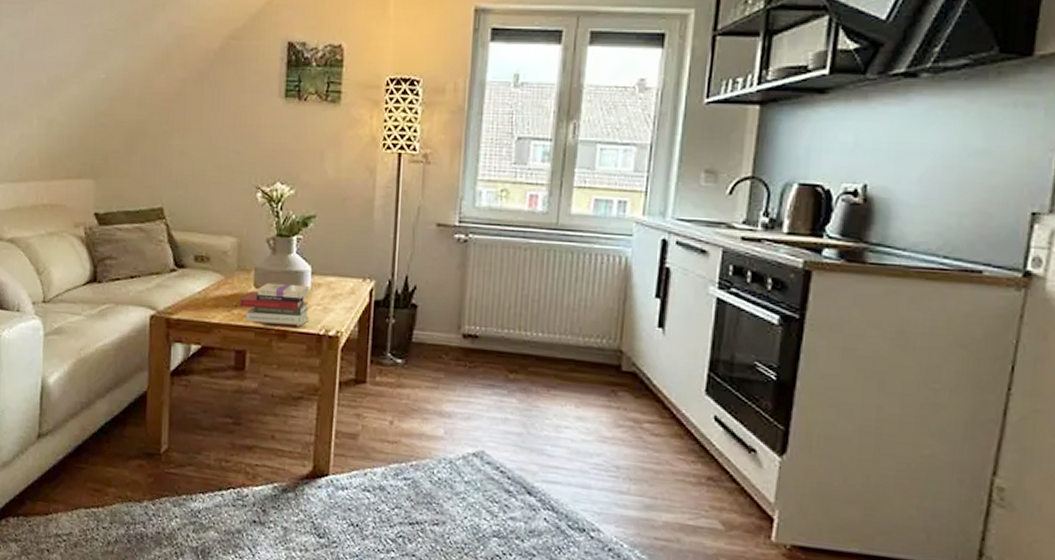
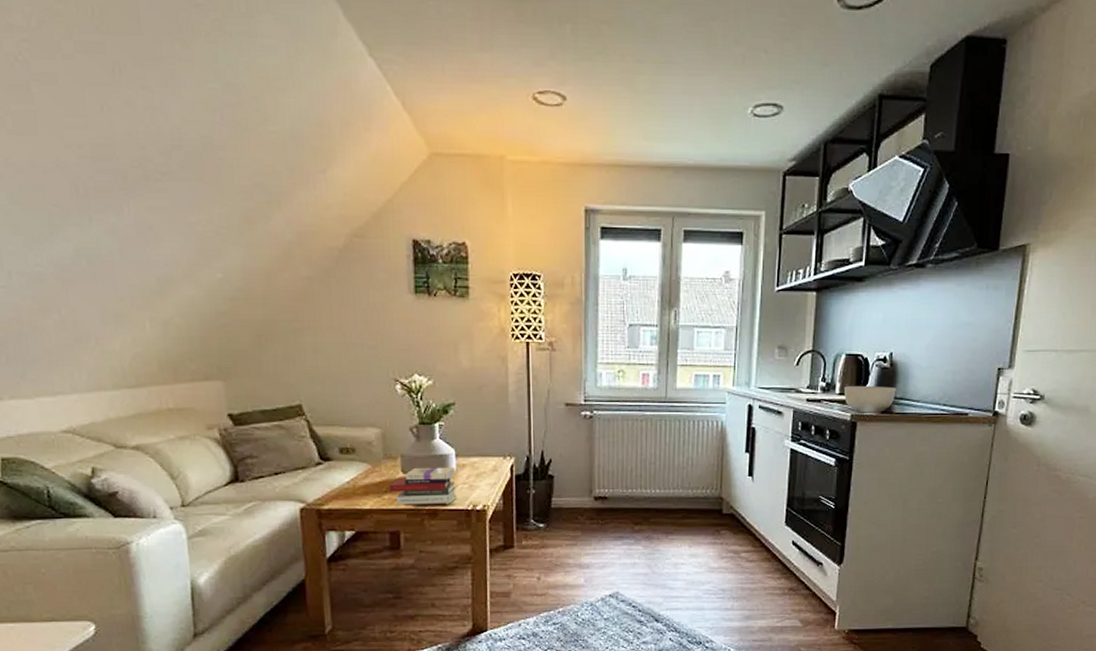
bowl: none [795,223,872,263] -> present [844,385,896,414]

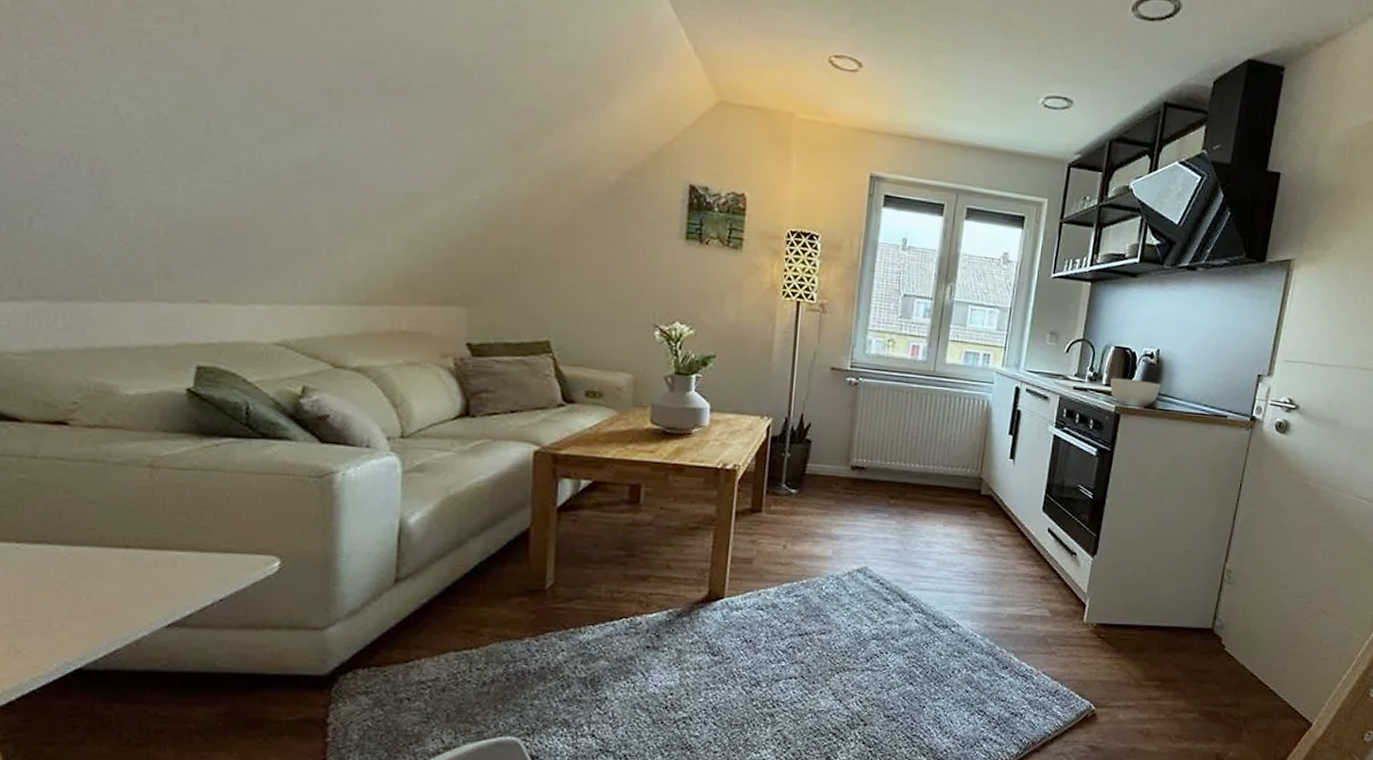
books: present [390,467,458,506] -> none [635,418,708,462]

